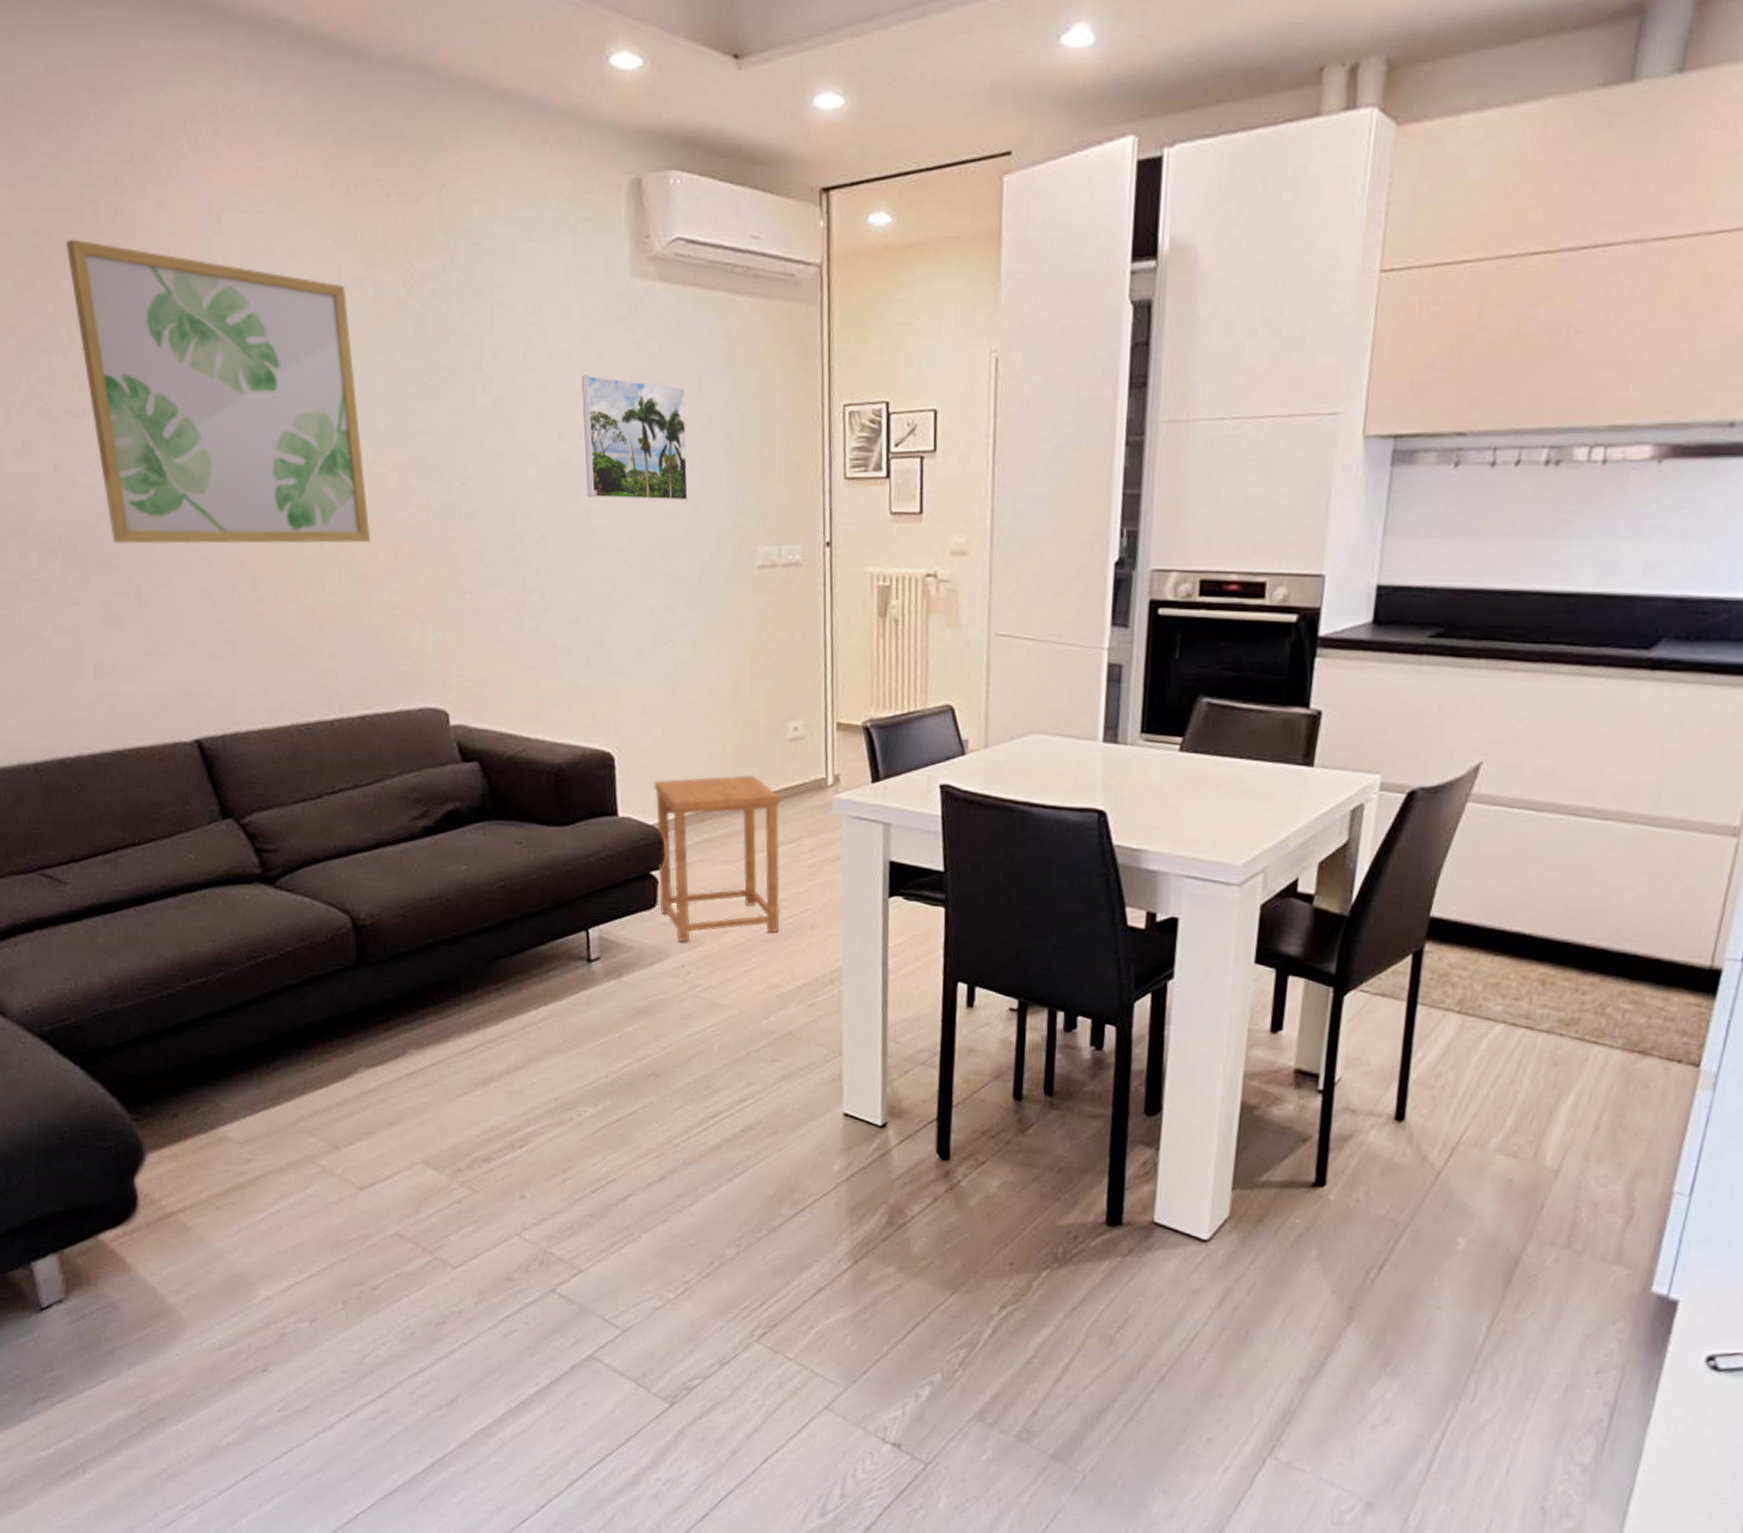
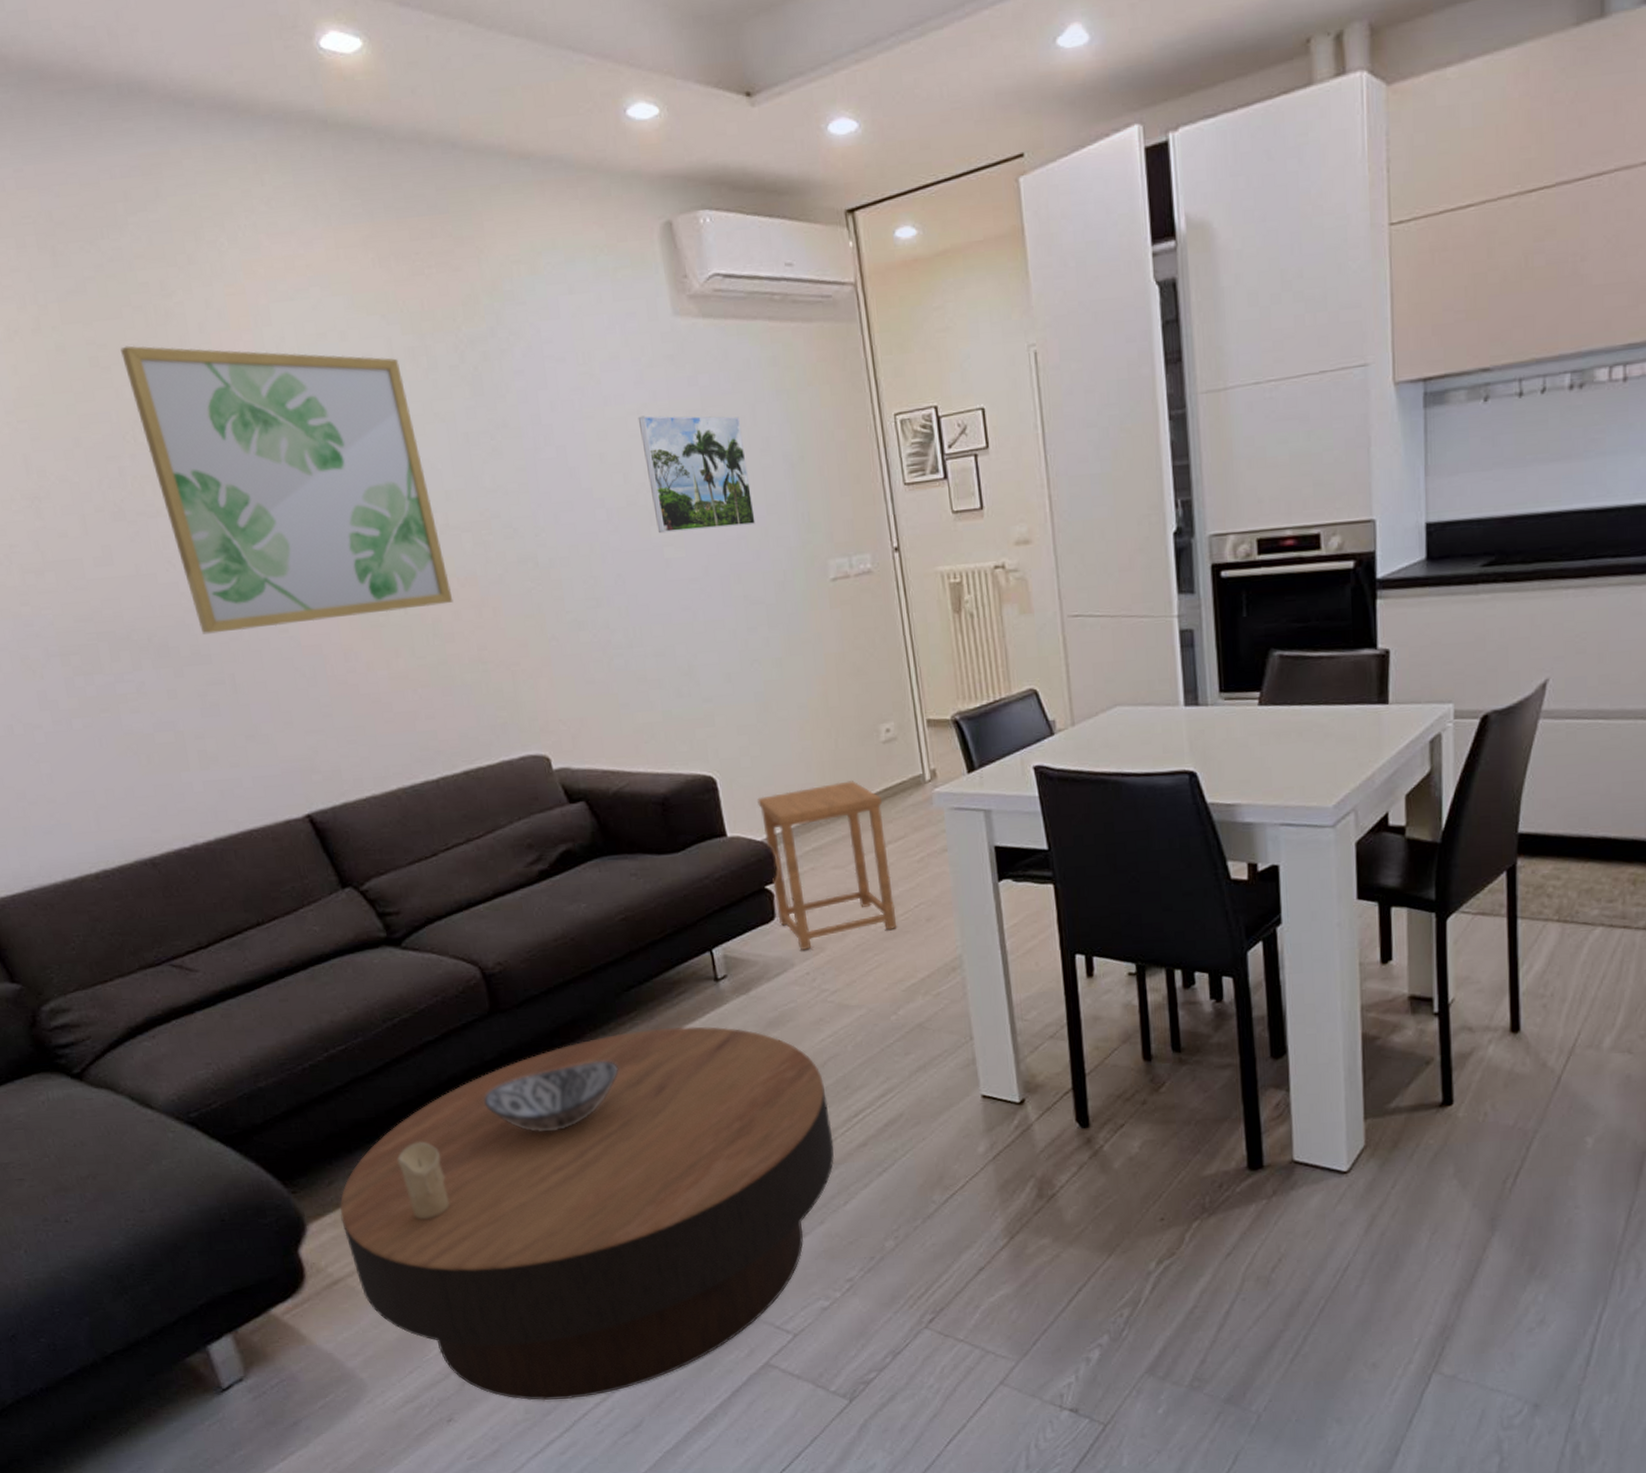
coffee table: none [180,1002,687,1365] -> present [340,1026,834,1401]
candle: none [245,1085,291,1165] -> present [397,1141,450,1220]
decorative bowl: none [339,1027,478,1093] -> present [484,1061,618,1132]

